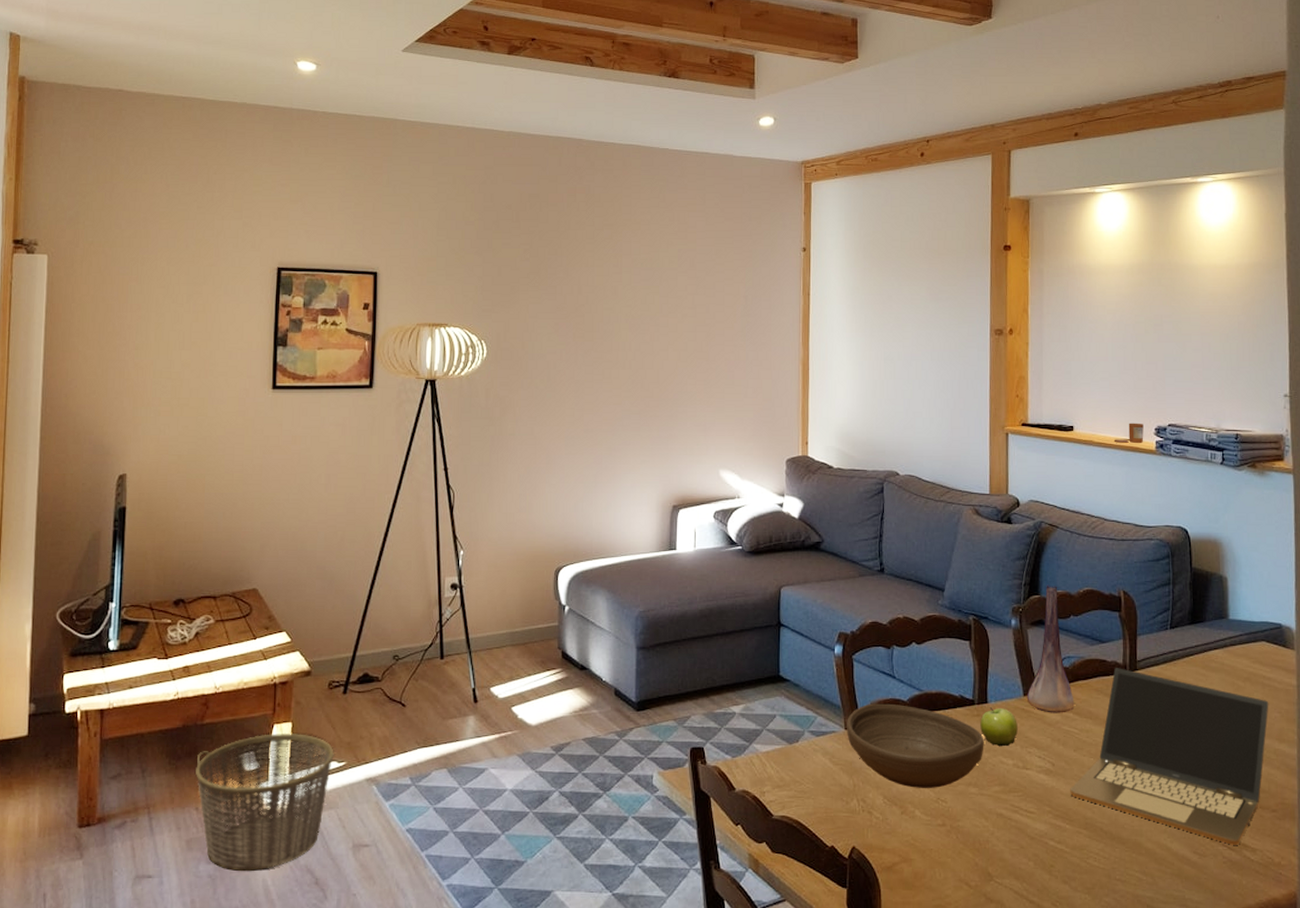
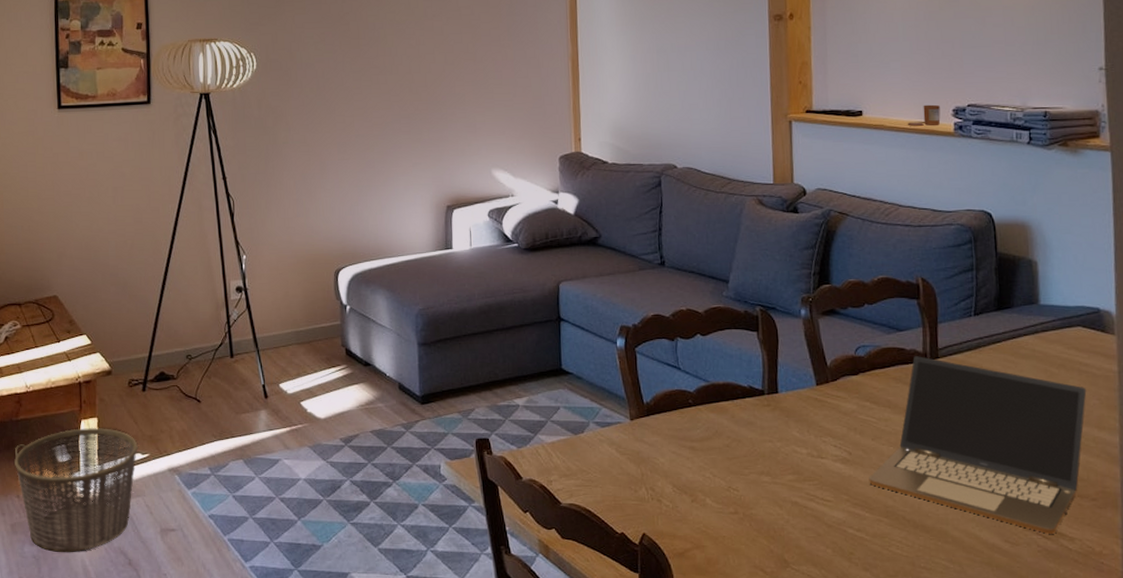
bowl: present [847,703,984,788] -> none [632,394,776,477]
fruit: present [980,707,1018,747] -> none [771,397,811,436]
vase: present [1026,584,1075,713] -> none [819,273,872,403]

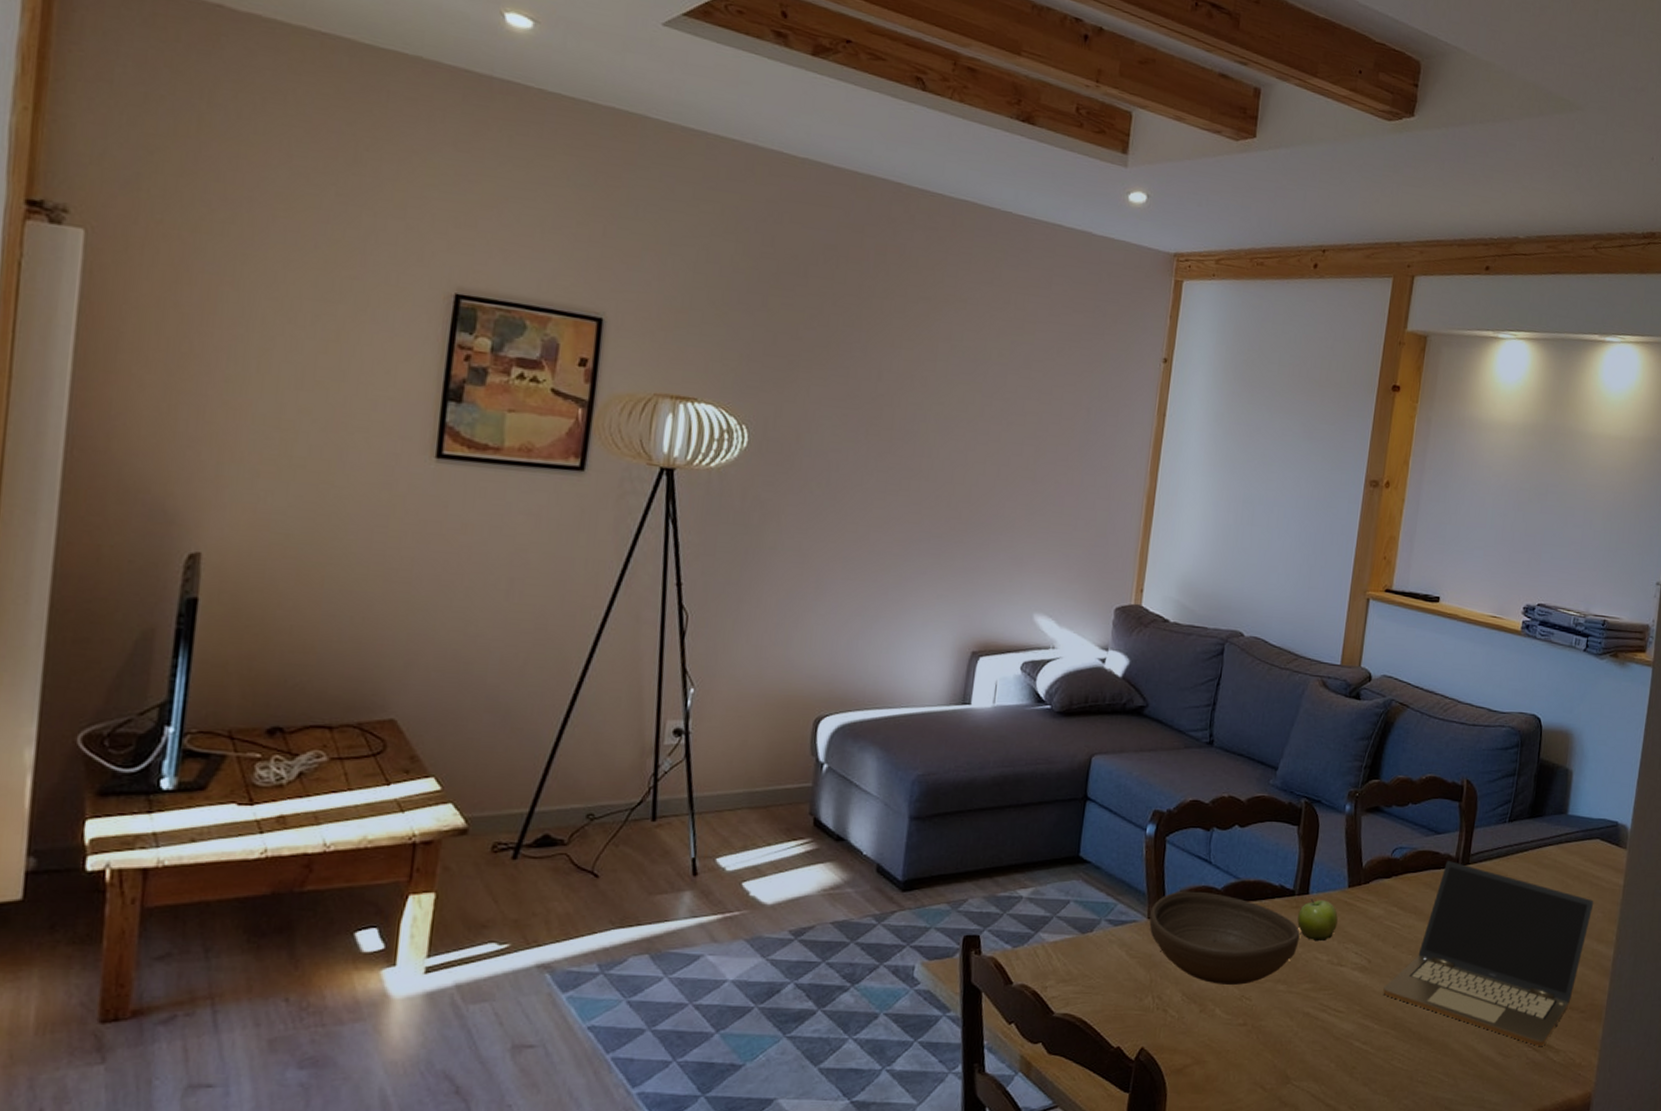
basket: present [14,427,139,552] -> none [287,905,495,1078]
bowl: none [632,394,776,477] -> present [1149,891,1300,985]
fruit: none [771,397,811,436] -> present [1297,899,1338,942]
candle: present [907,104,941,127] -> none [1479,598,1513,623]

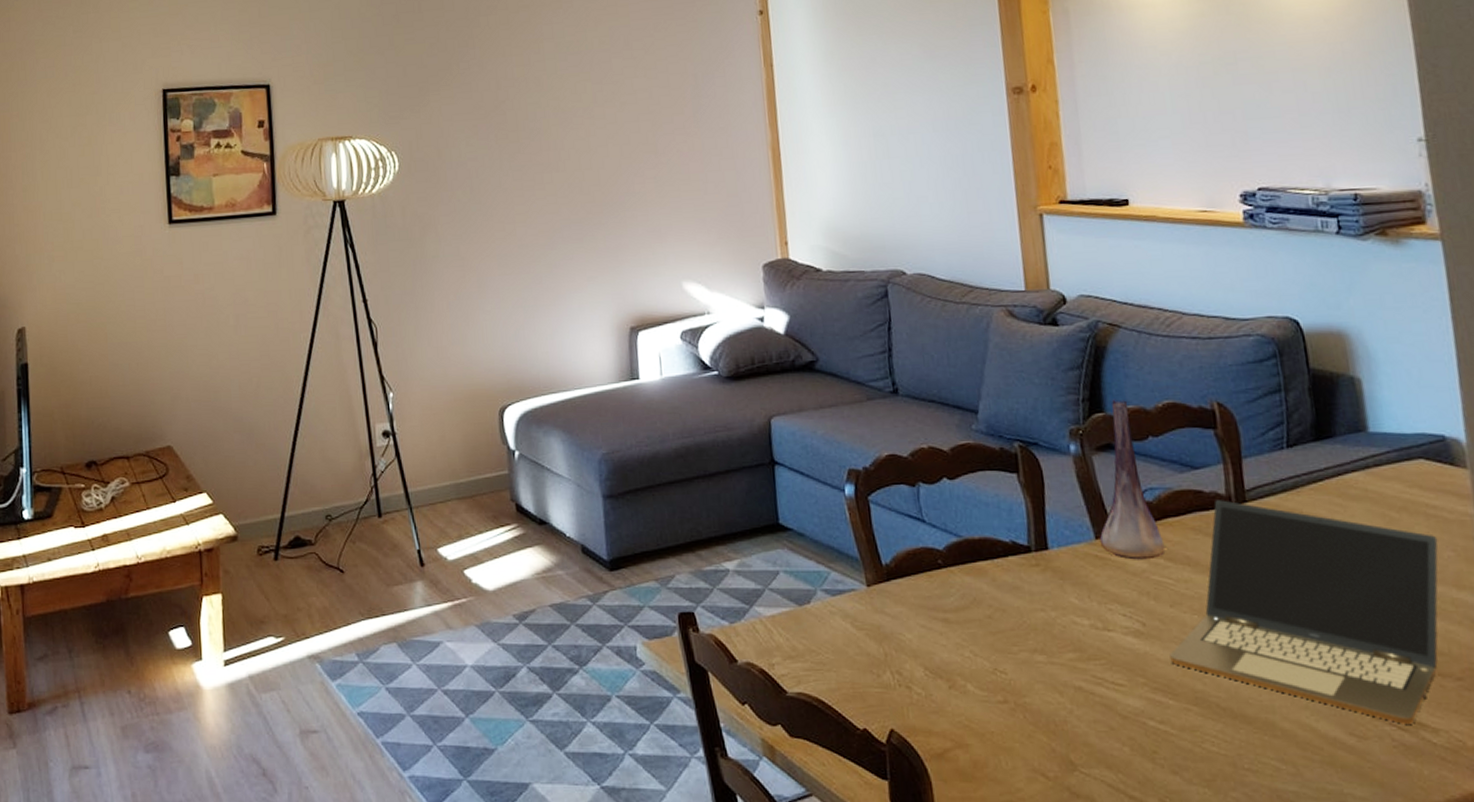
bowl: present [1149,891,1300,985] -> none [868,553,1050,657]
fruit: present [1297,899,1338,942] -> none [1040,554,1092,604]
vase: none [1351,769,1401,907] -> present [1099,399,1166,560]

